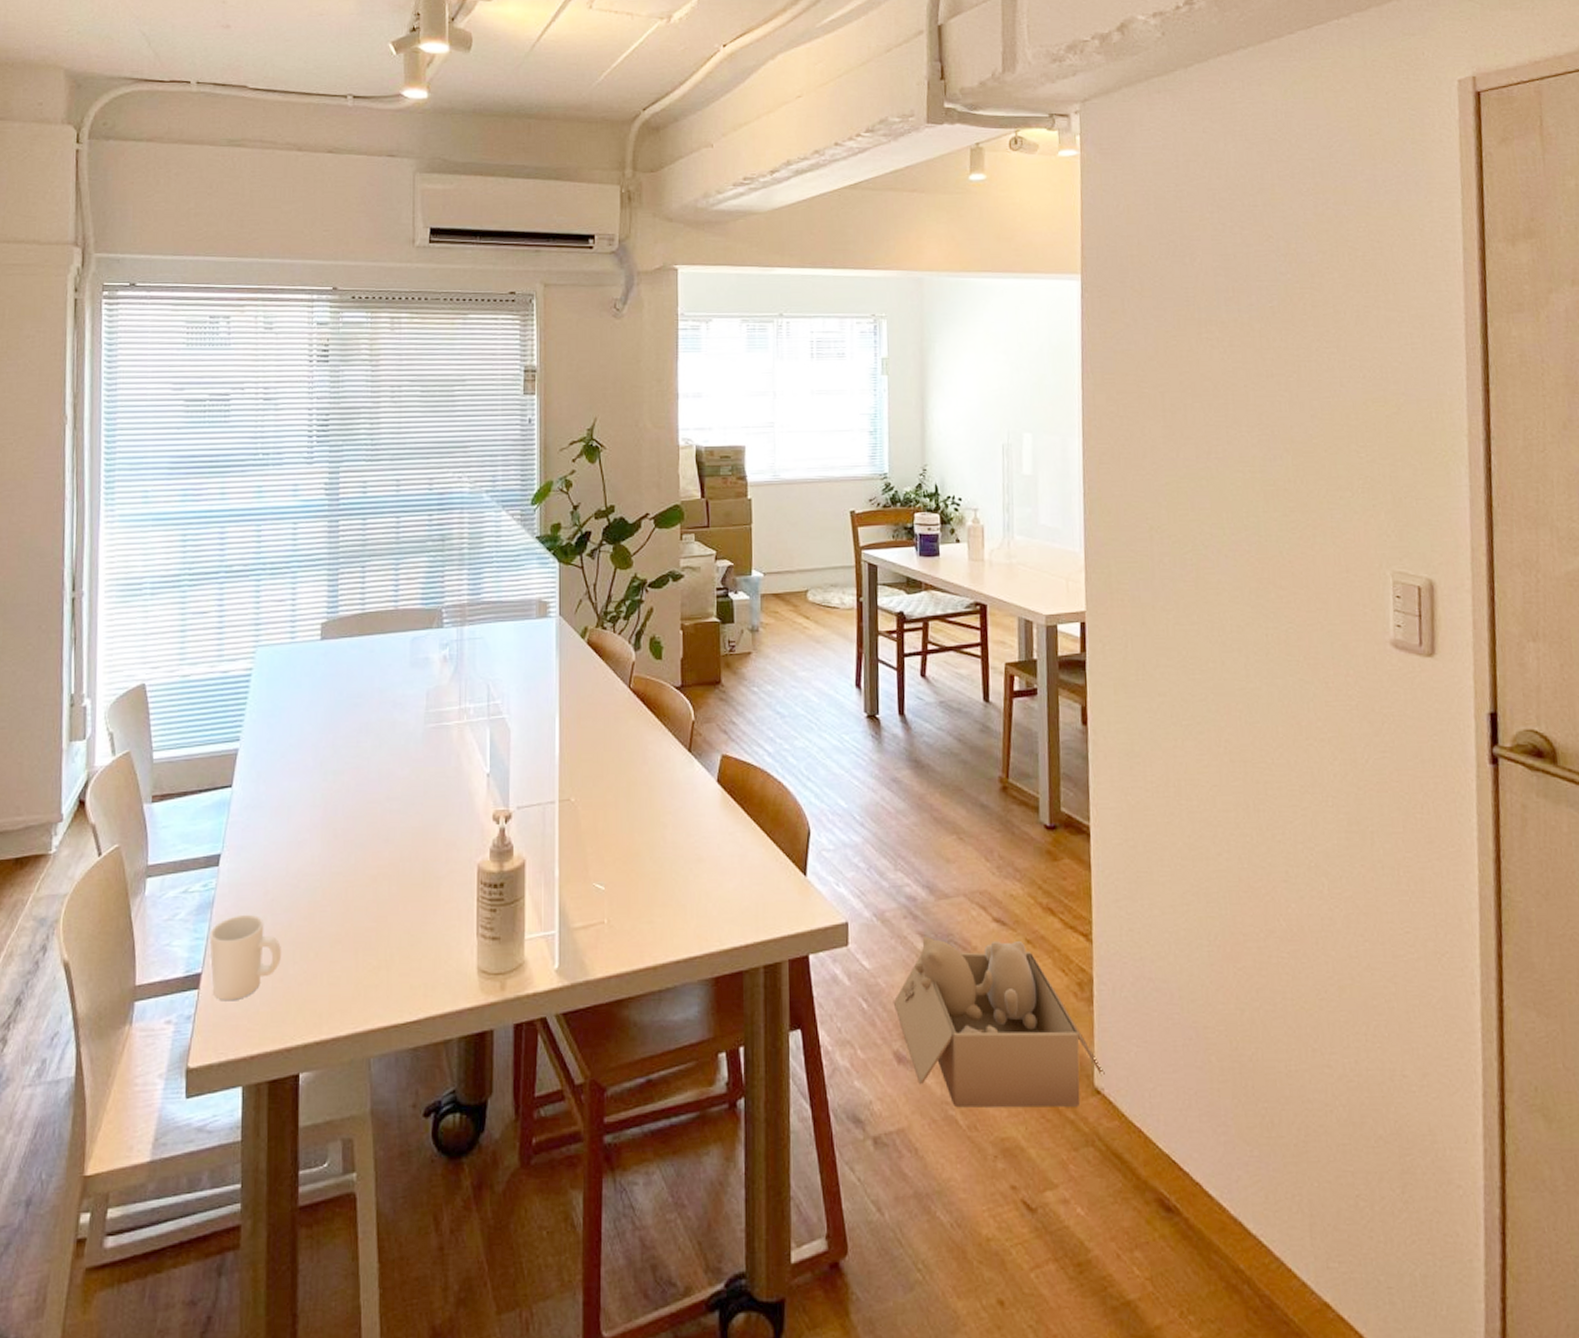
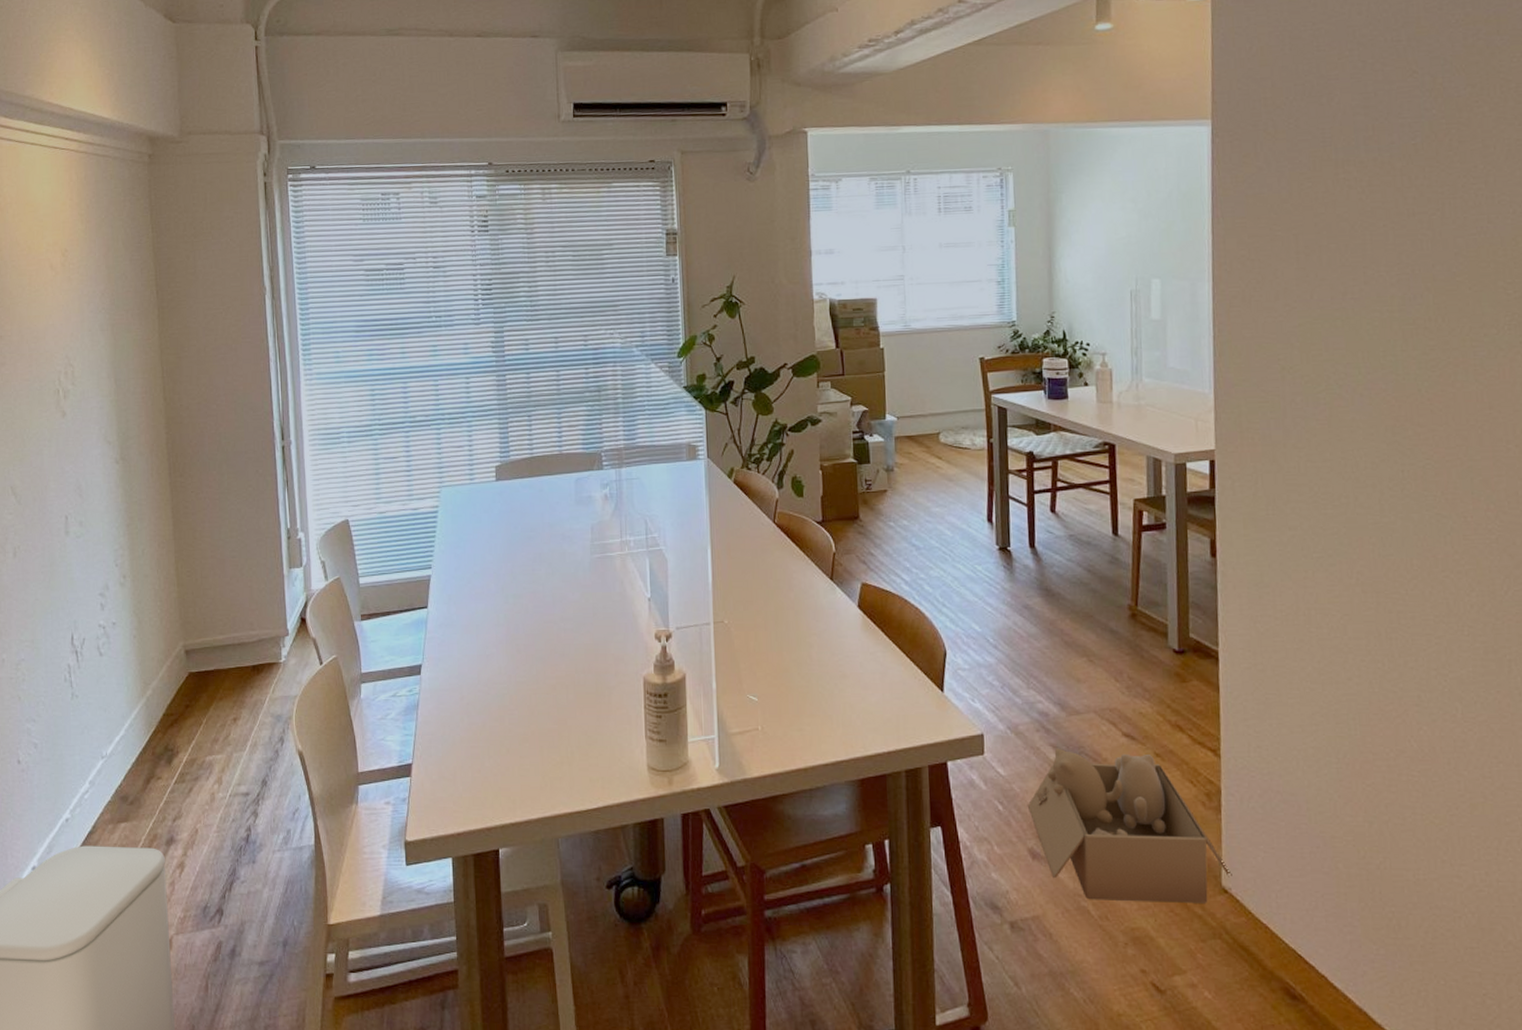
mug: present [209,914,281,1001] -> none [417,715,478,787]

